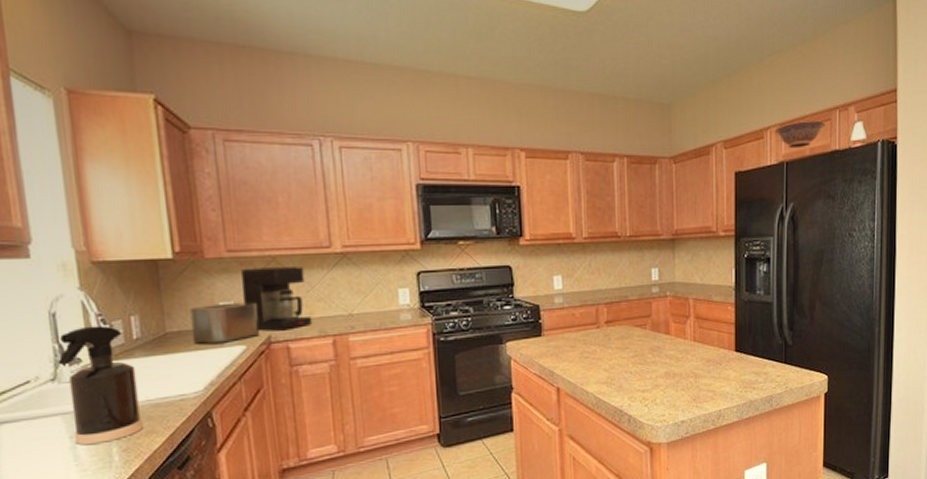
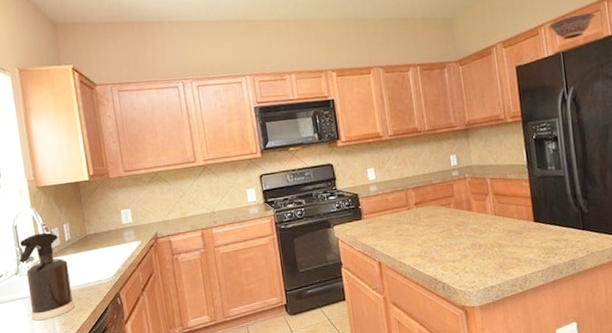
toaster: present [190,302,260,345] -> none [101,207,150,242]
coffee maker: present [242,267,313,331] -> none [135,178,186,229]

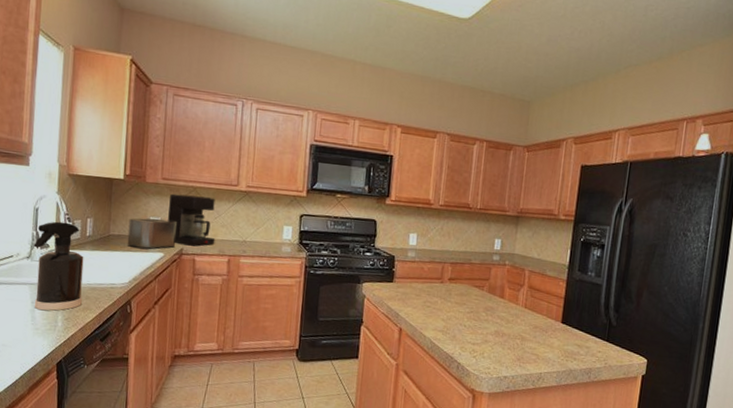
toaster: none [101,207,150,242] -> present [127,218,177,250]
coffee maker: none [135,178,186,229] -> present [168,193,216,246]
decorative bowl: present [548,13,596,40] -> none [622,128,672,151]

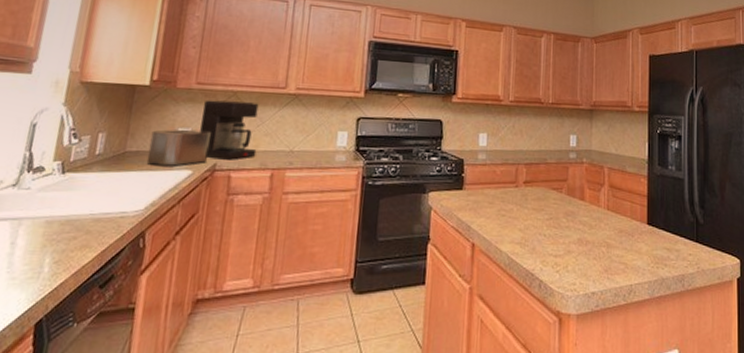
spray bottle: present [33,221,84,311] -> none [14,138,89,254]

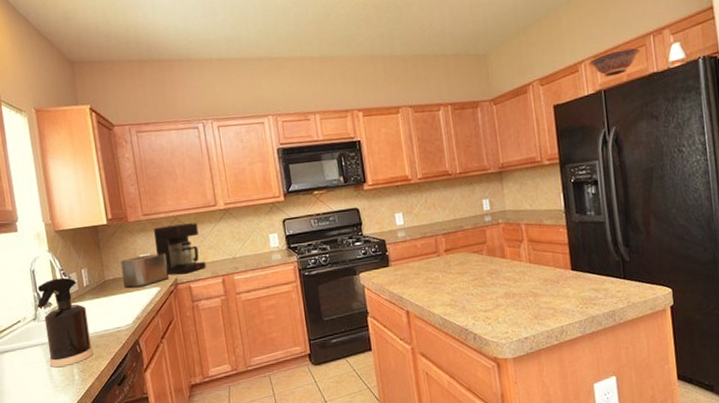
spray bottle: none [14,138,89,254] -> present [37,277,93,368]
decorative bowl: none [685,17,730,40] -> present [588,48,640,77]

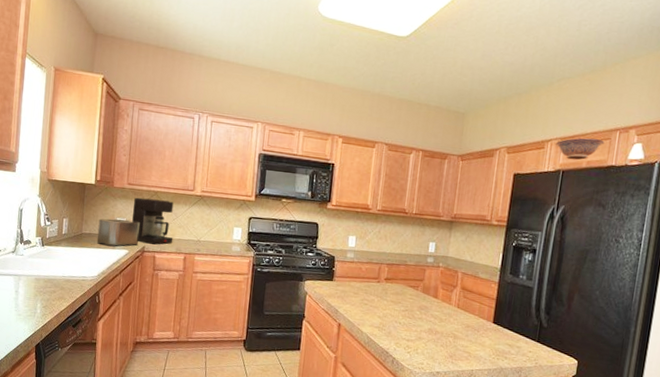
spray bottle: present [37,277,93,368] -> none [18,220,60,300]

